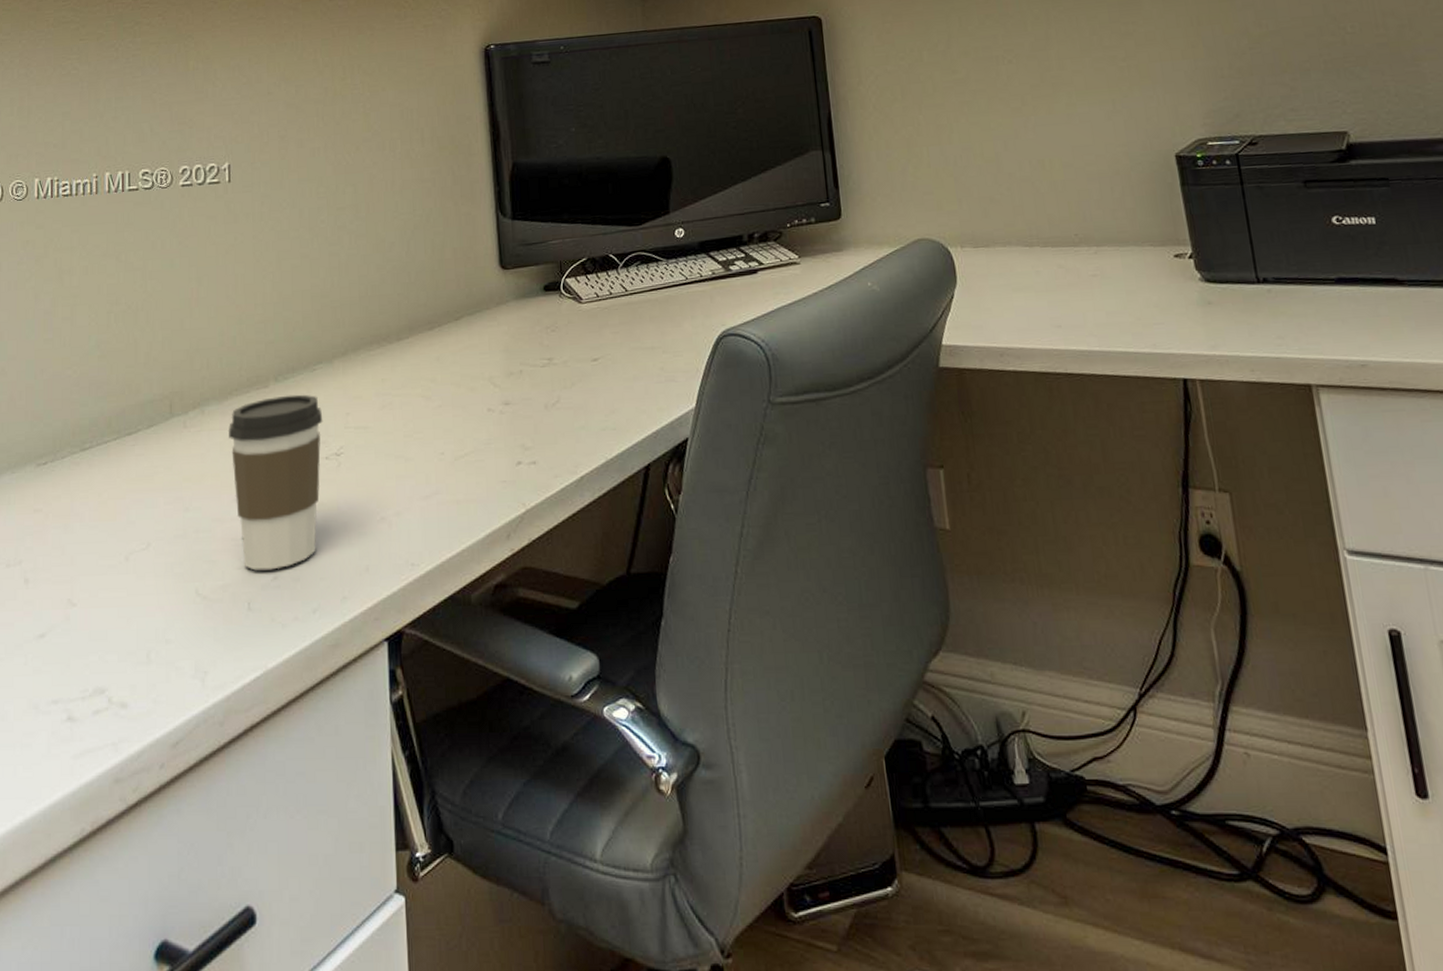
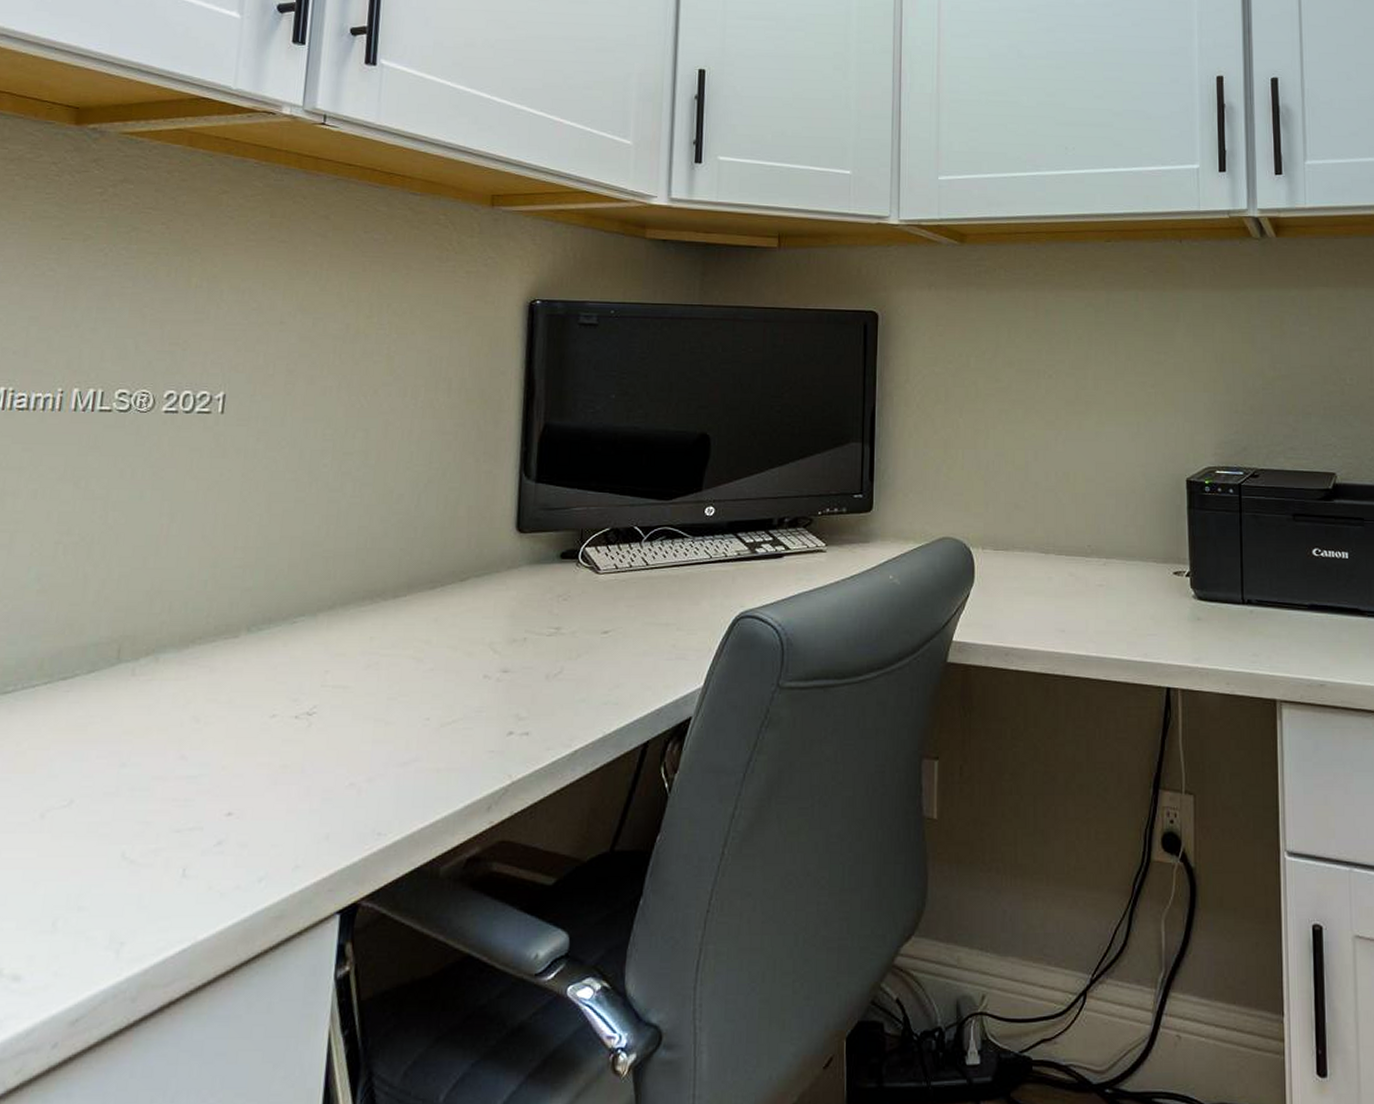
coffee cup: present [228,394,323,571] -> none [183,647,298,834]

